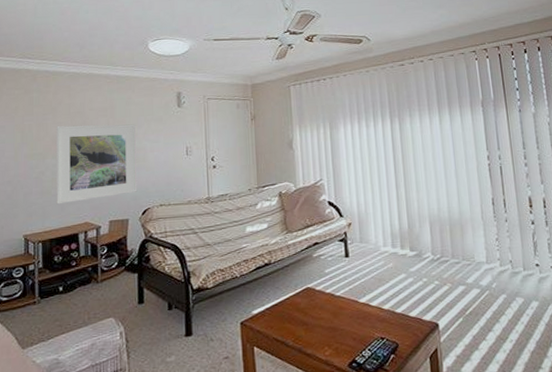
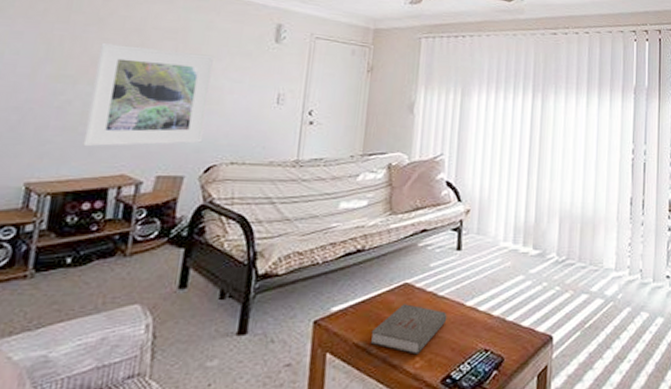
book: none [286,304,346,345] -> present [370,304,447,355]

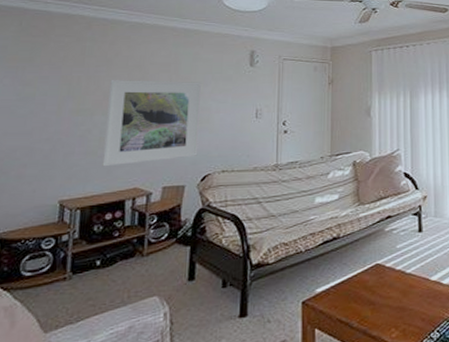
book: present [370,304,447,355] -> none [351,282,415,326]

